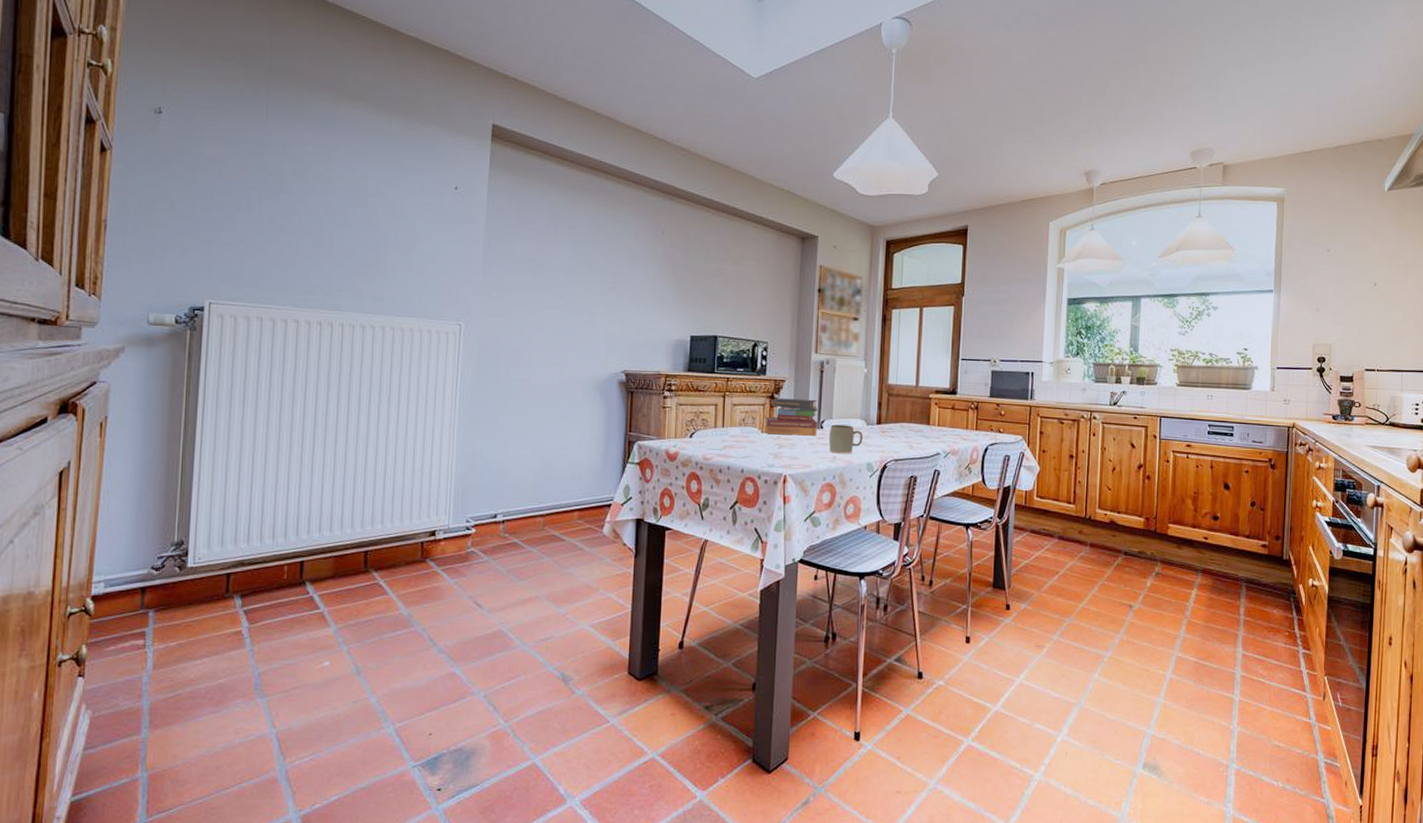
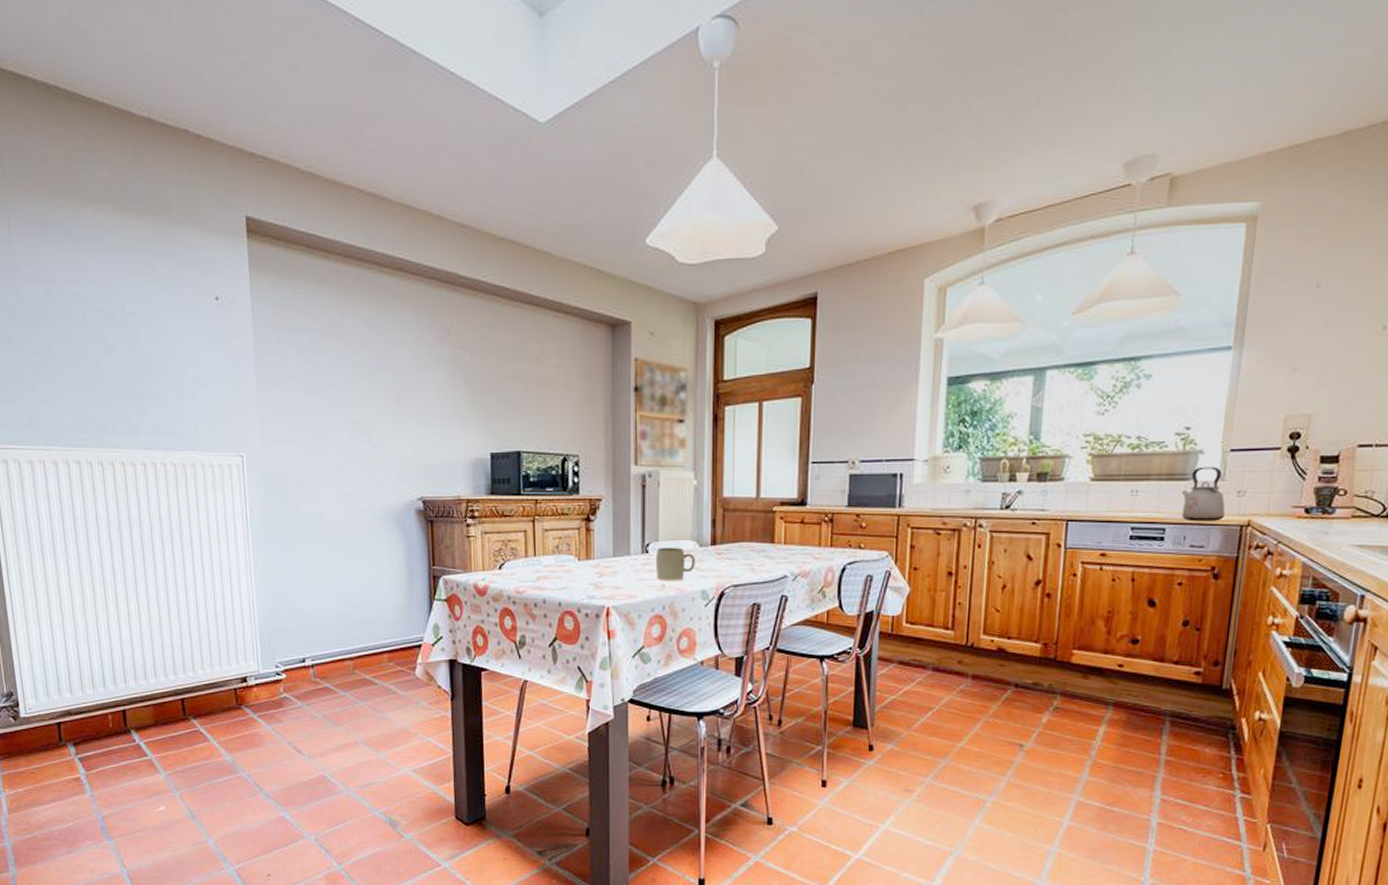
books: present [765,398,818,436] -> none [582,519,642,562]
kettle: none [1243,379,1276,423] -> present [1181,466,1225,522]

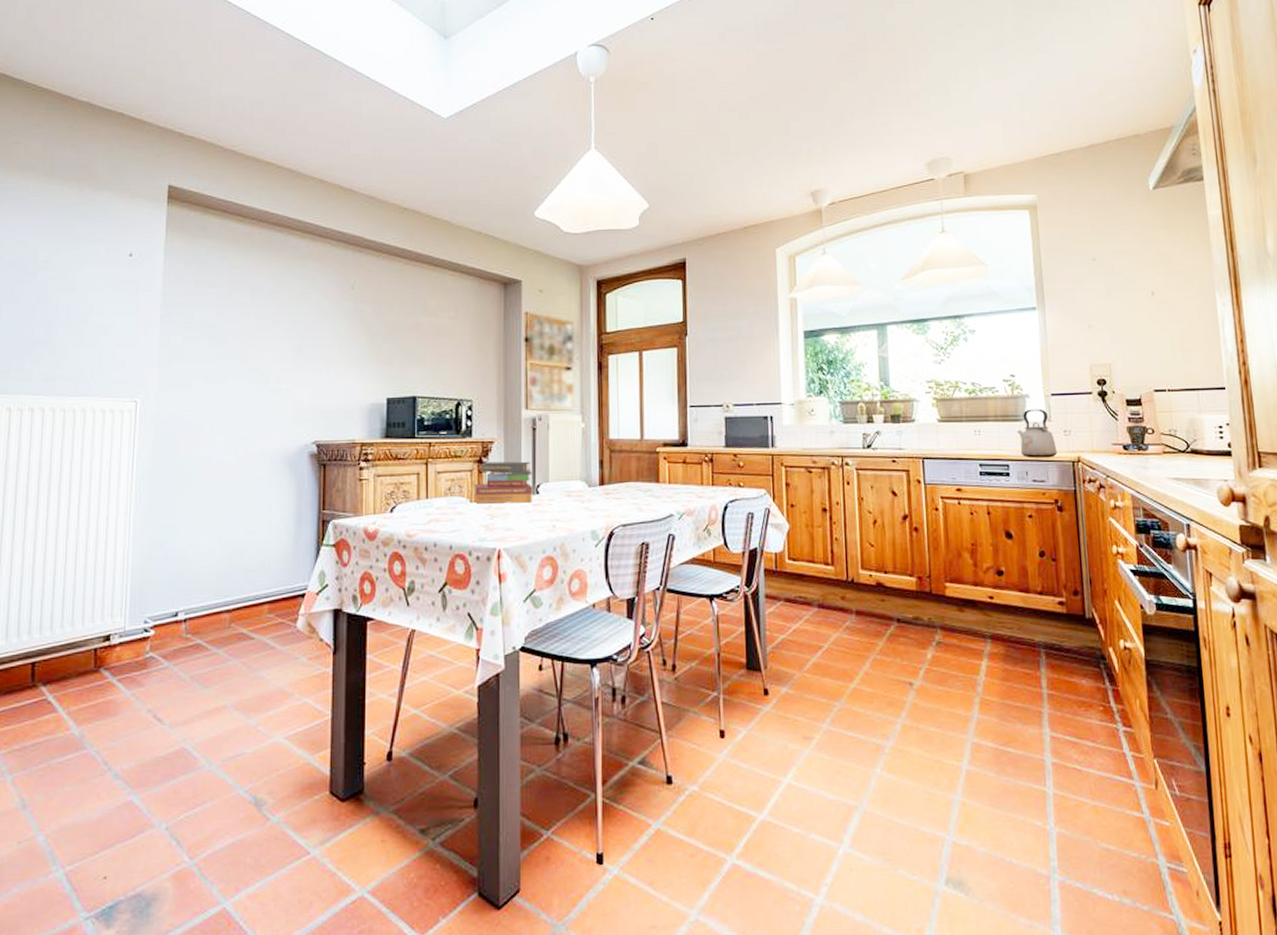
books: none [582,519,642,562] -> present [474,461,533,504]
mug: present [655,547,695,581] -> none [546,488,584,522]

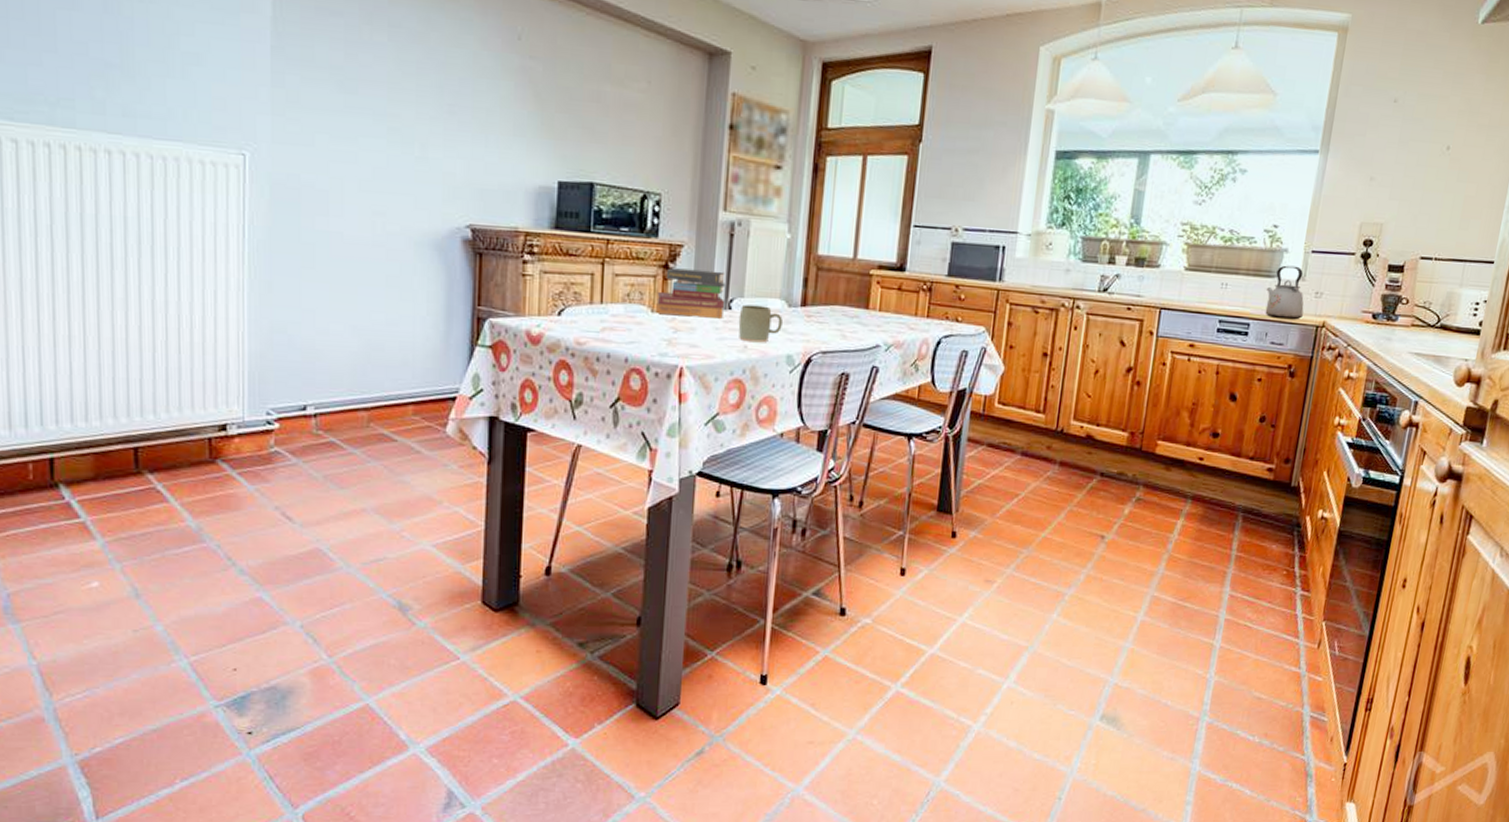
mug: none [546,488,584,522] -> present [738,304,783,343]

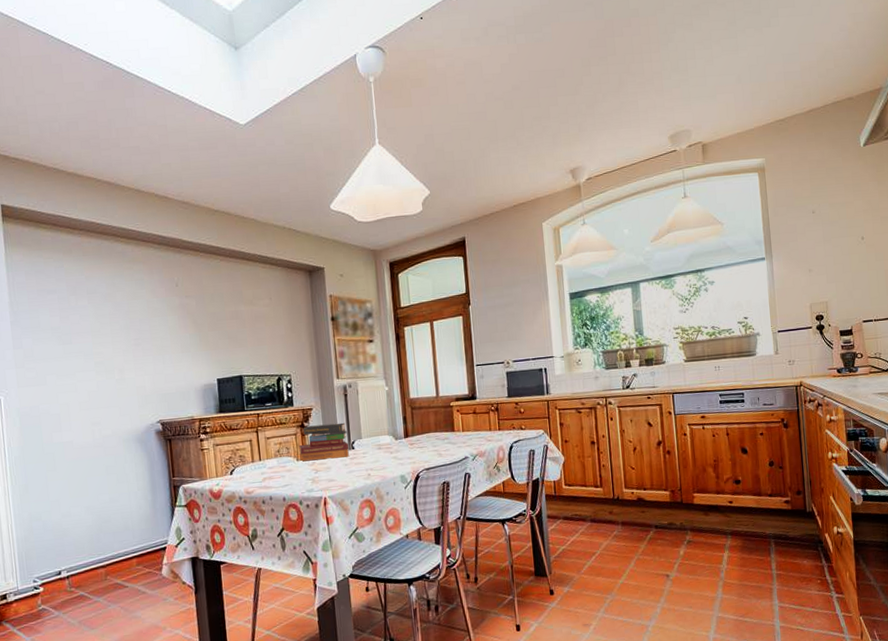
mug: present [738,304,783,343] -> none [360,442,393,471]
kettle: present [1265,265,1304,320] -> none [750,344,783,386]

